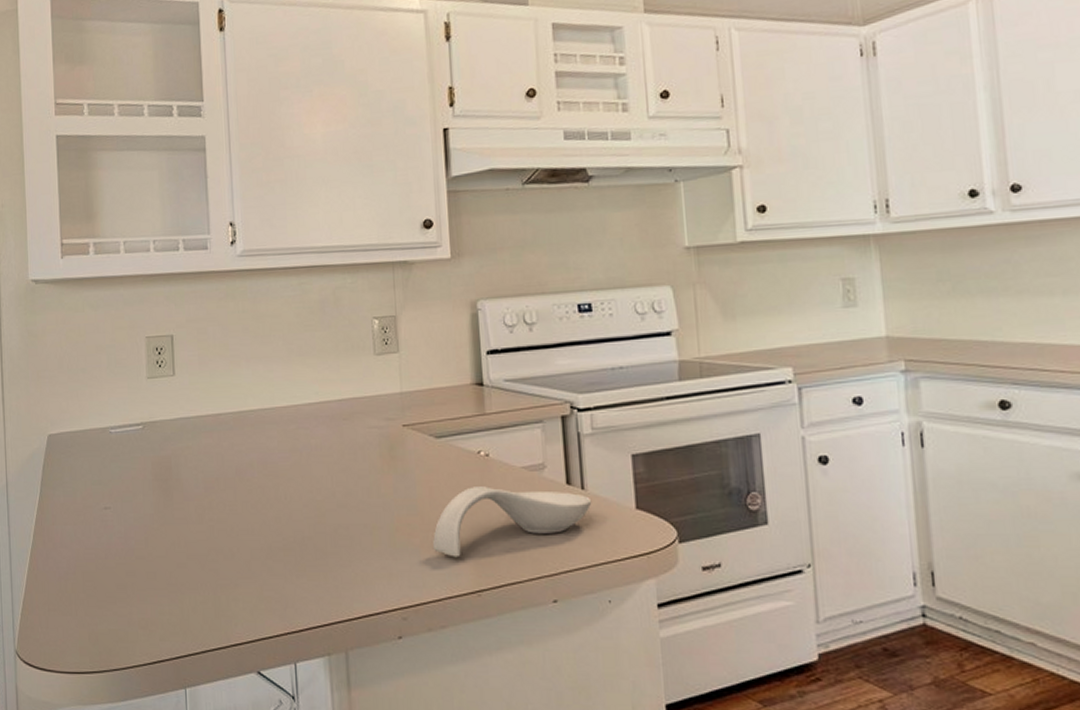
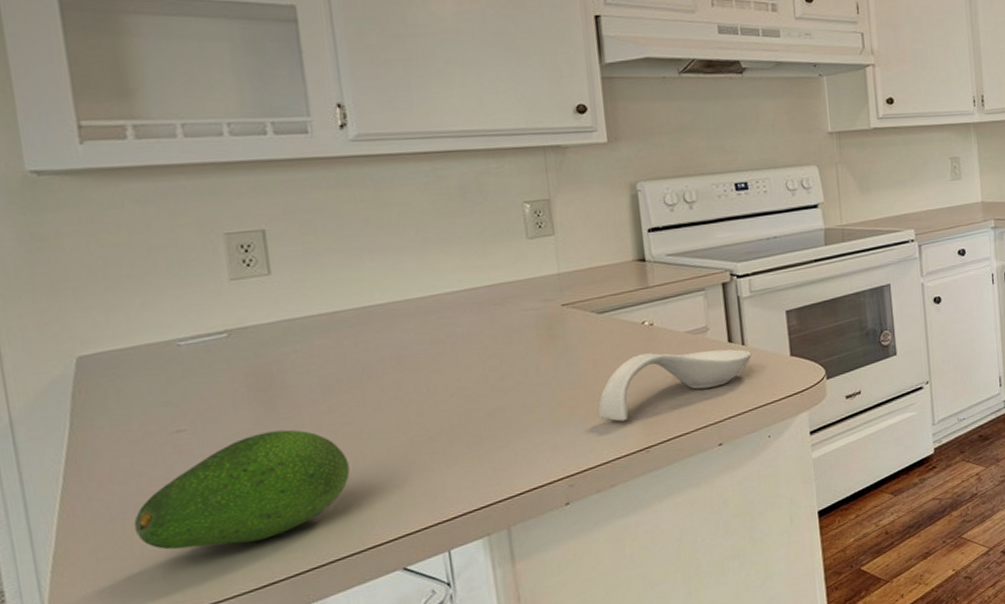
fruit: none [72,519,222,619] -> present [133,429,350,550]

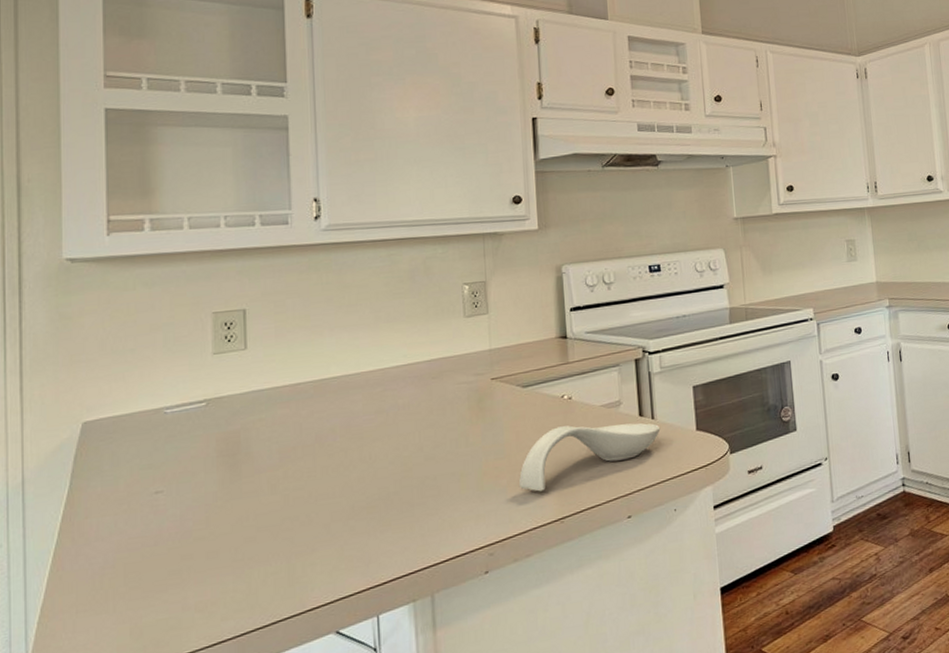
fruit: present [133,429,350,550] -> none [110,493,297,606]

